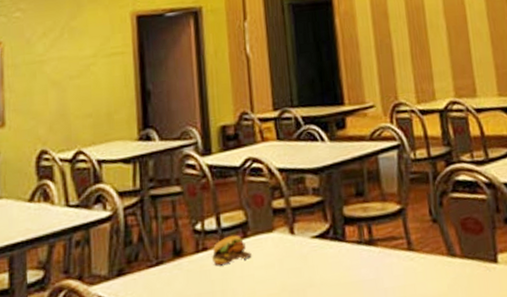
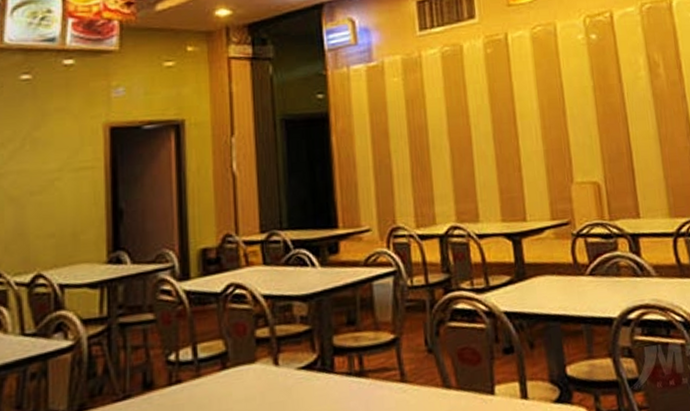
burger: present [211,235,252,266] -> none [185,366,231,400]

